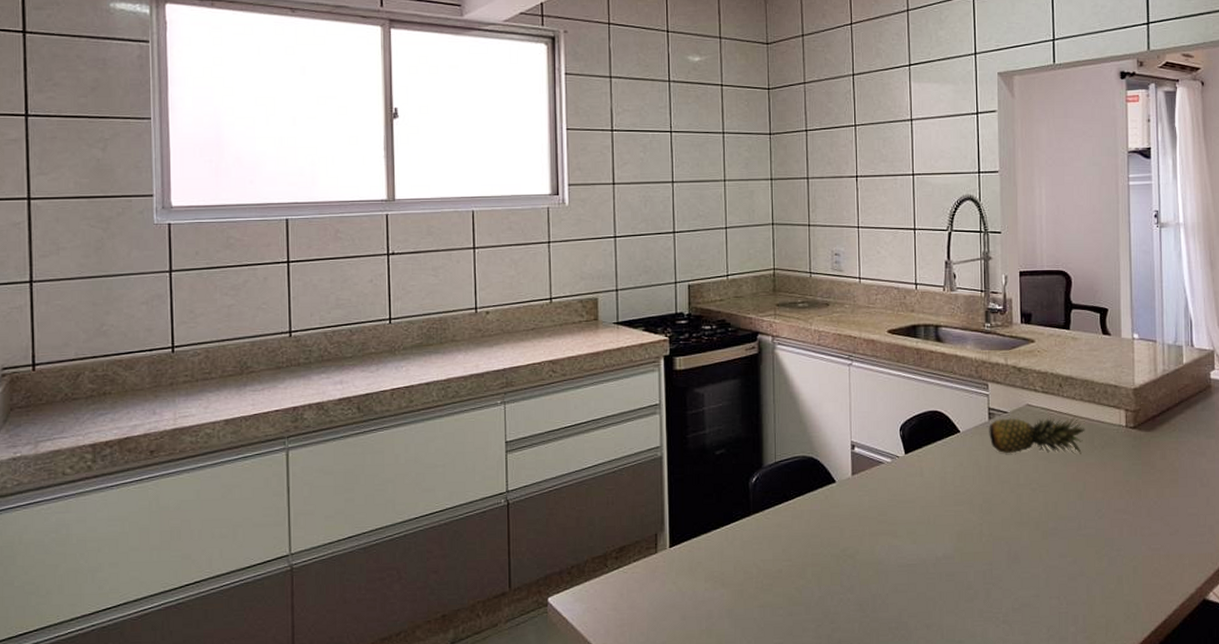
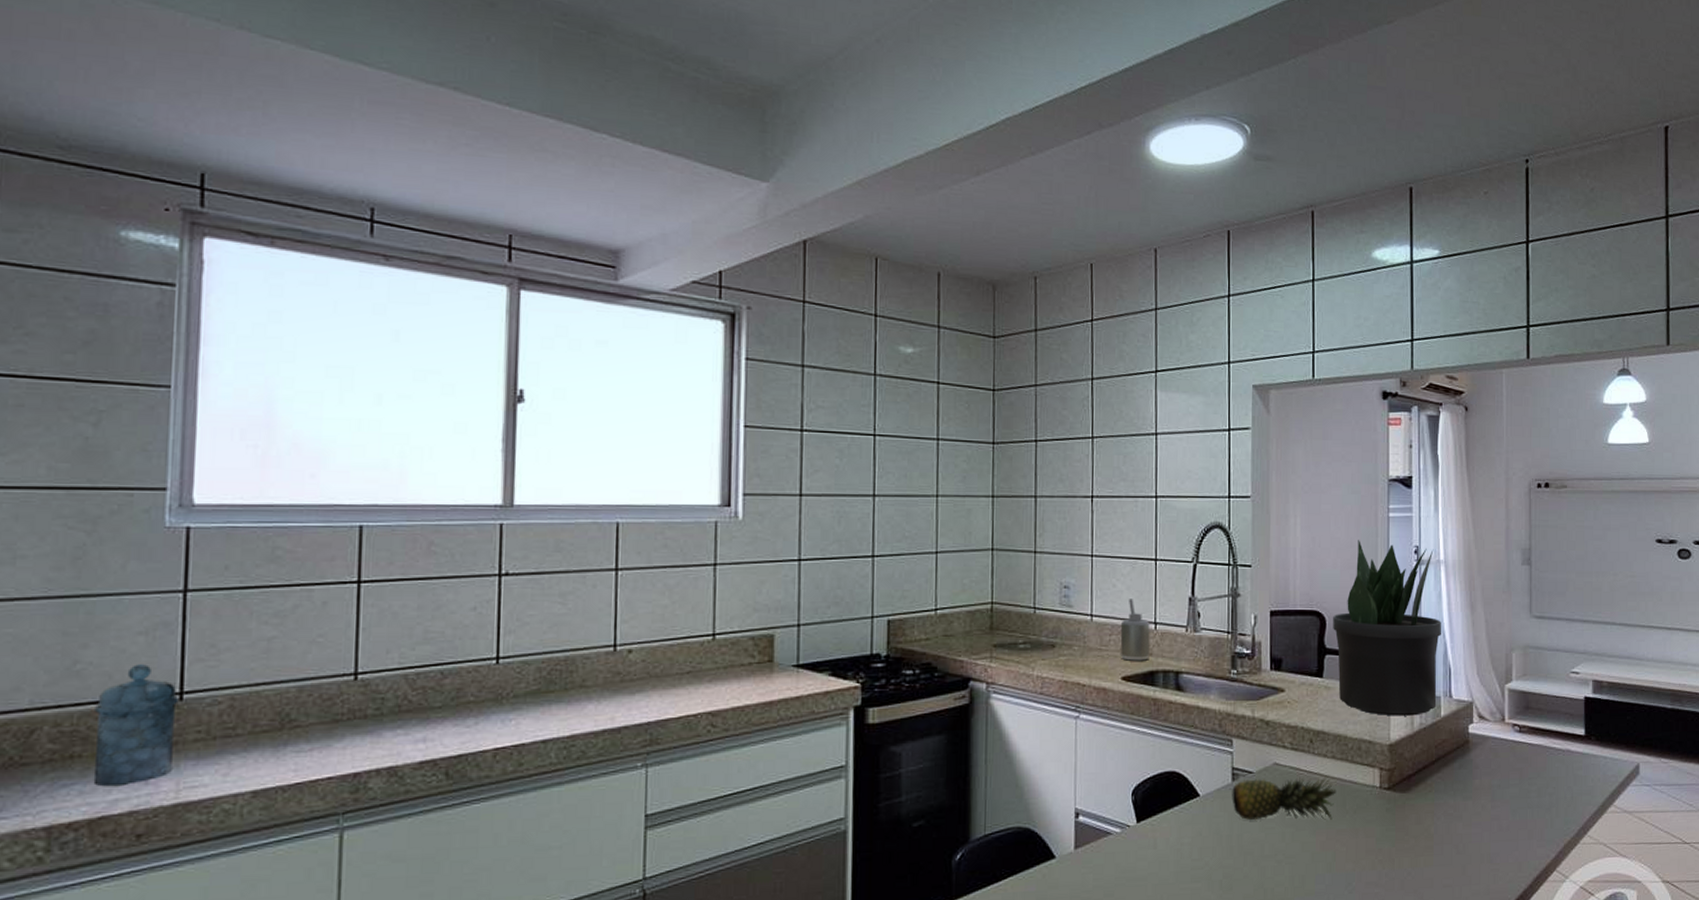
canister: none [117,326,172,415] -> present [93,664,179,786]
soap dispenser: none [885,263,912,316] -> present [1120,599,1150,661]
planter: none [1078,207,1182,364] -> present [1333,540,1441,716]

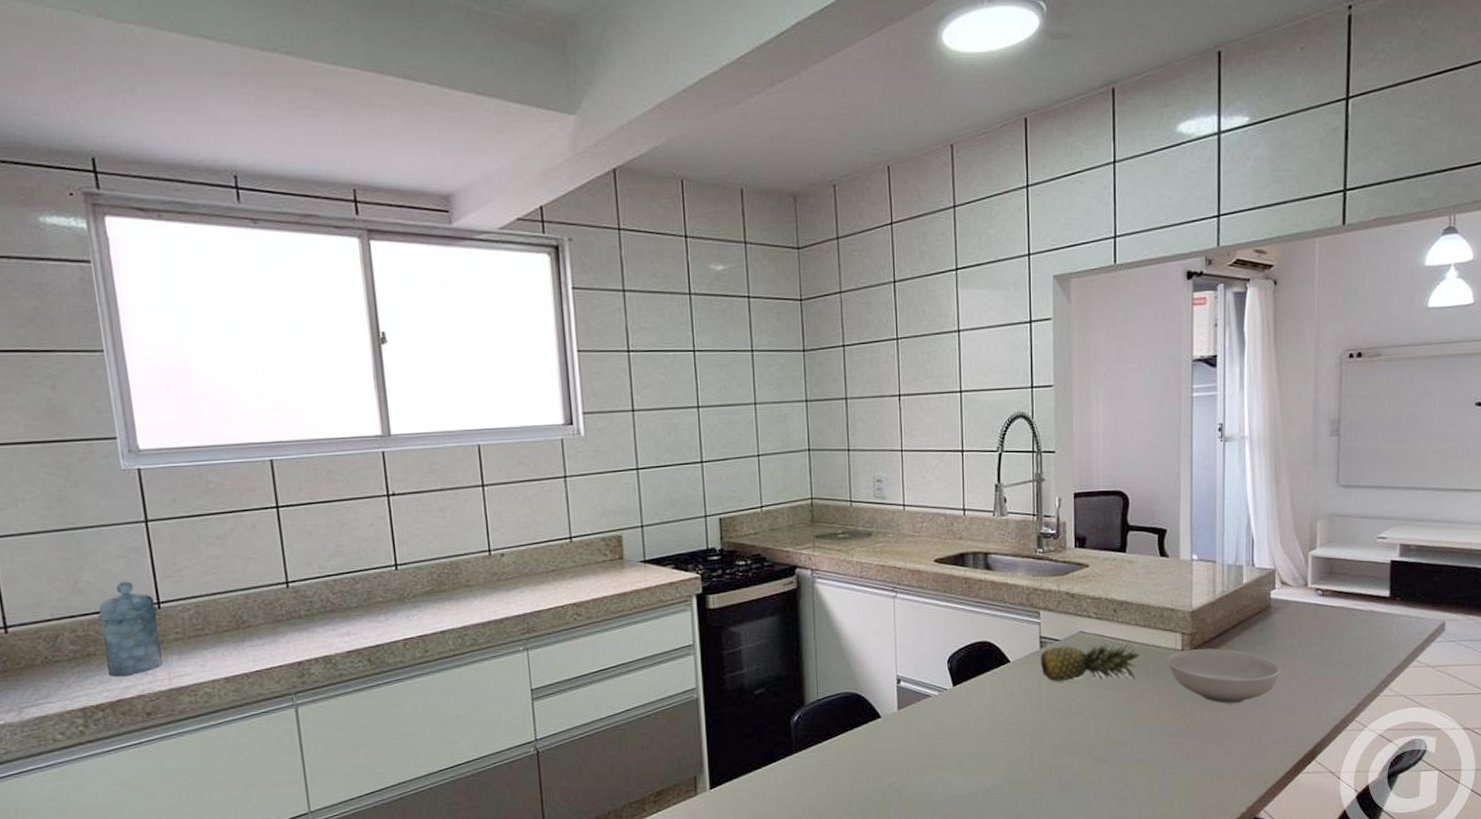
soap dispenser: present [1120,599,1150,661] -> none [931,488,959,545]
planter: present [1333,540,1441,716] -> none [1136,421,1245,586]
bowl: none [1365,786,1480,850] -> present [1167,648,1281,704]

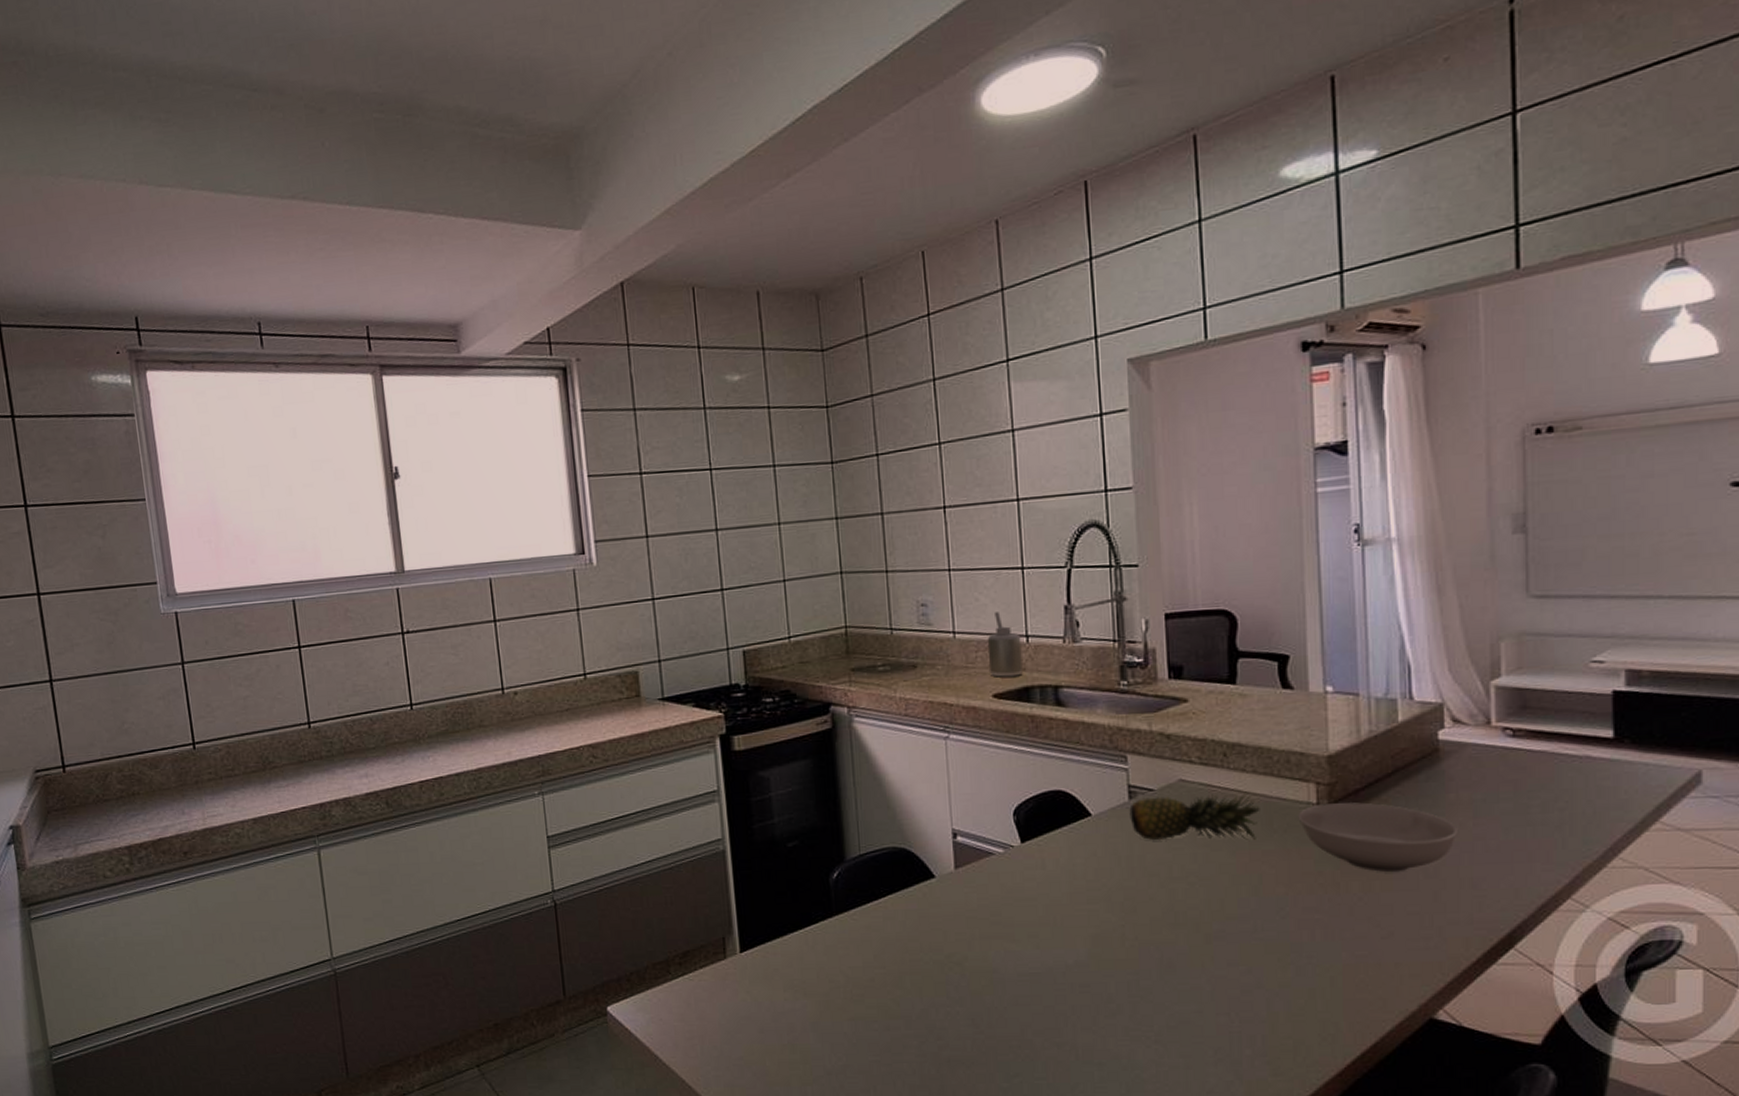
canister: present [97,581,163,677] -> none [141,722,198,816]
soap dispenser: none [931,488,959,545] -> present [987,612,1023,678]

